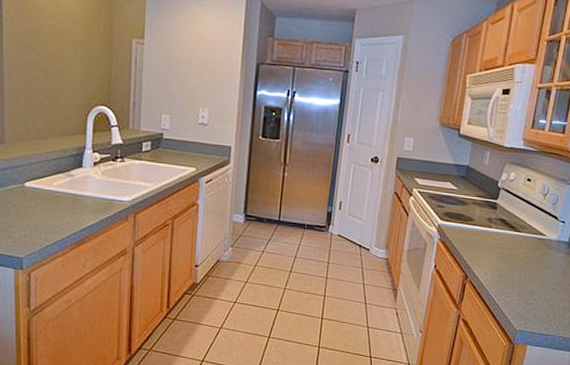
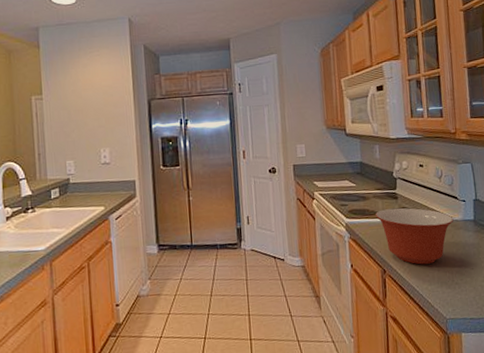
mixing bowl: none [470,217,548,277] -> present [376,208,454,265]

